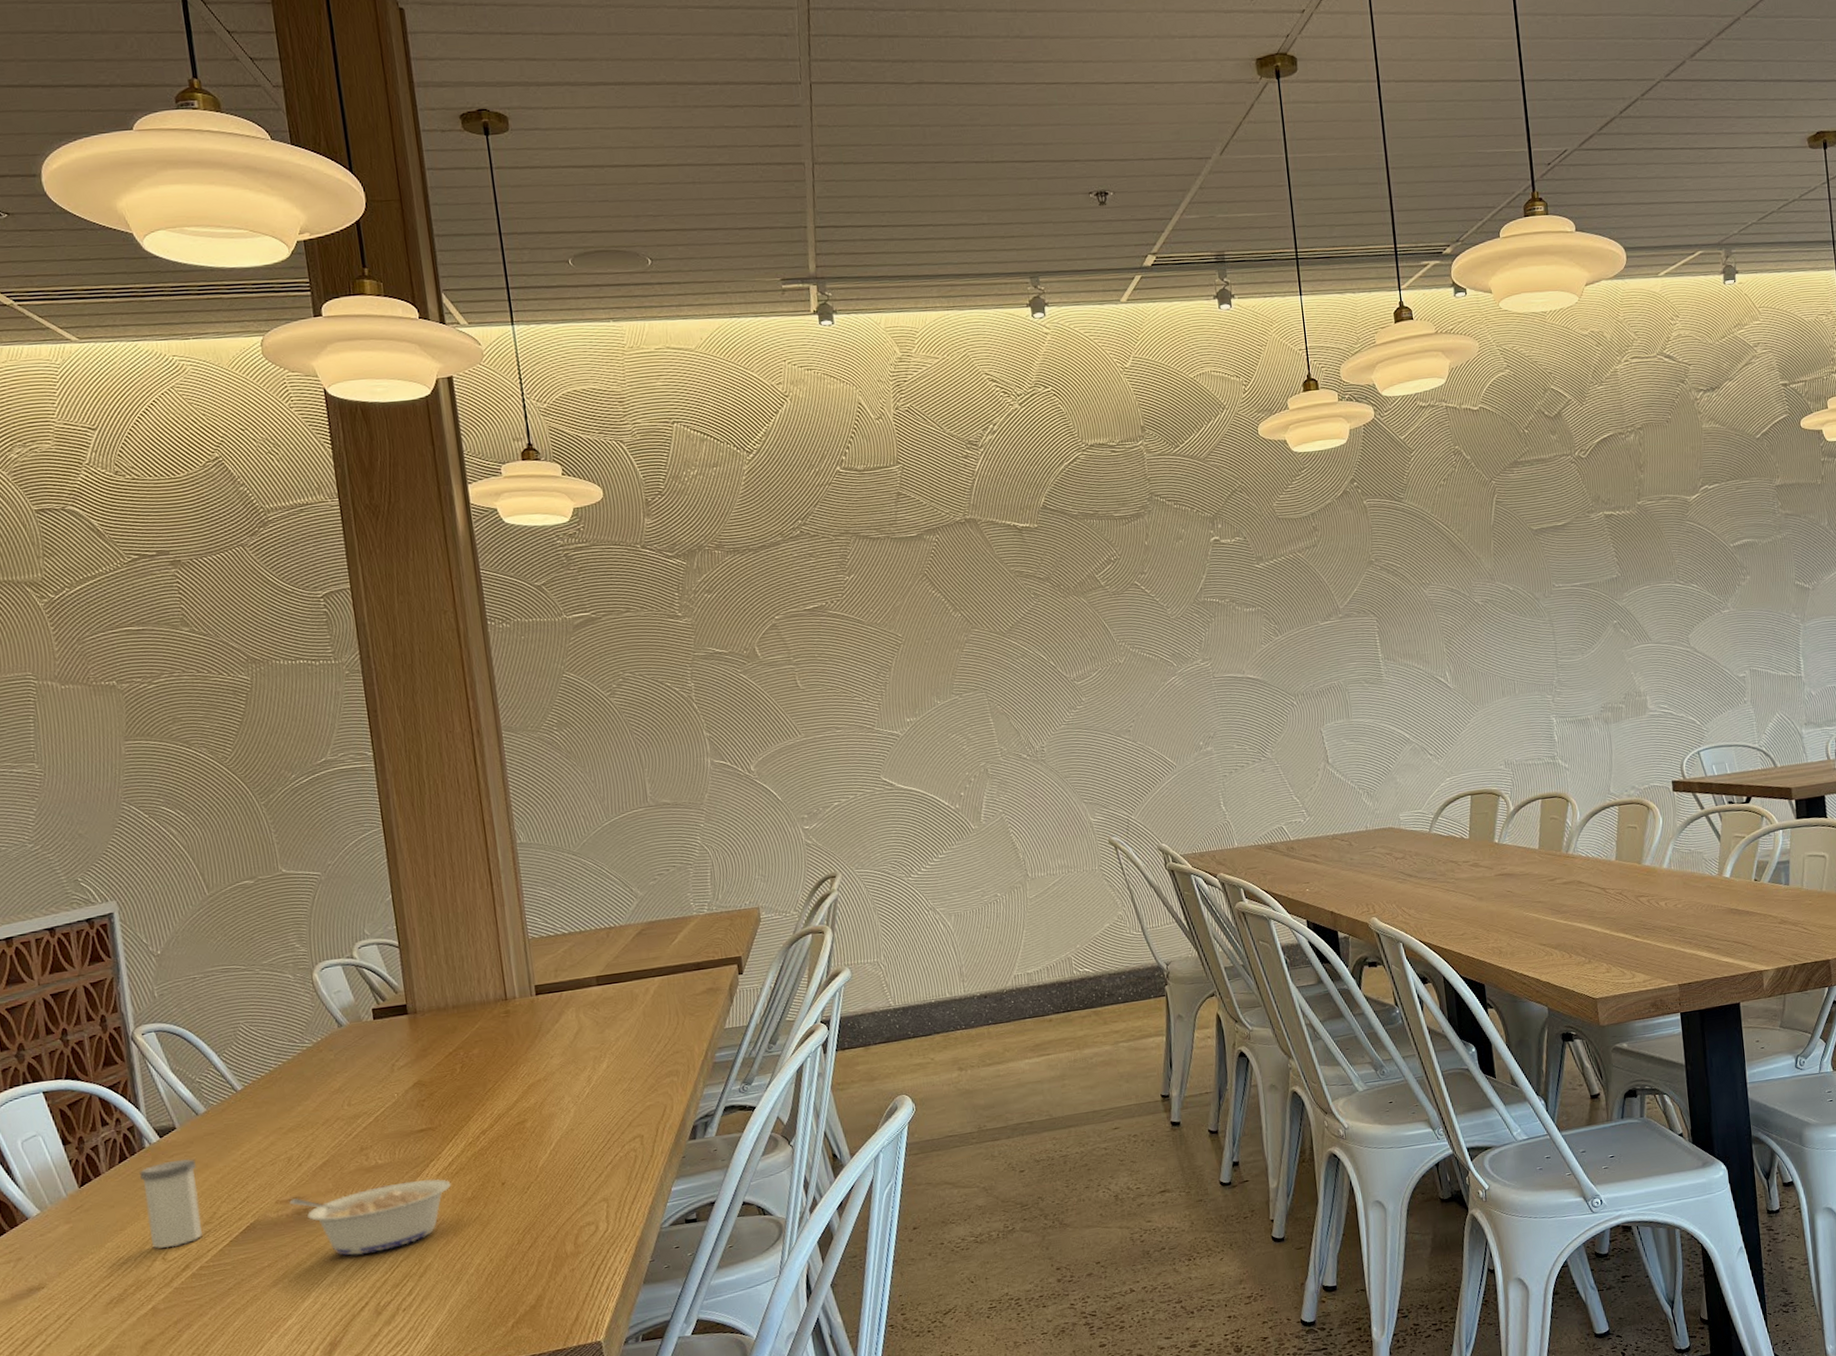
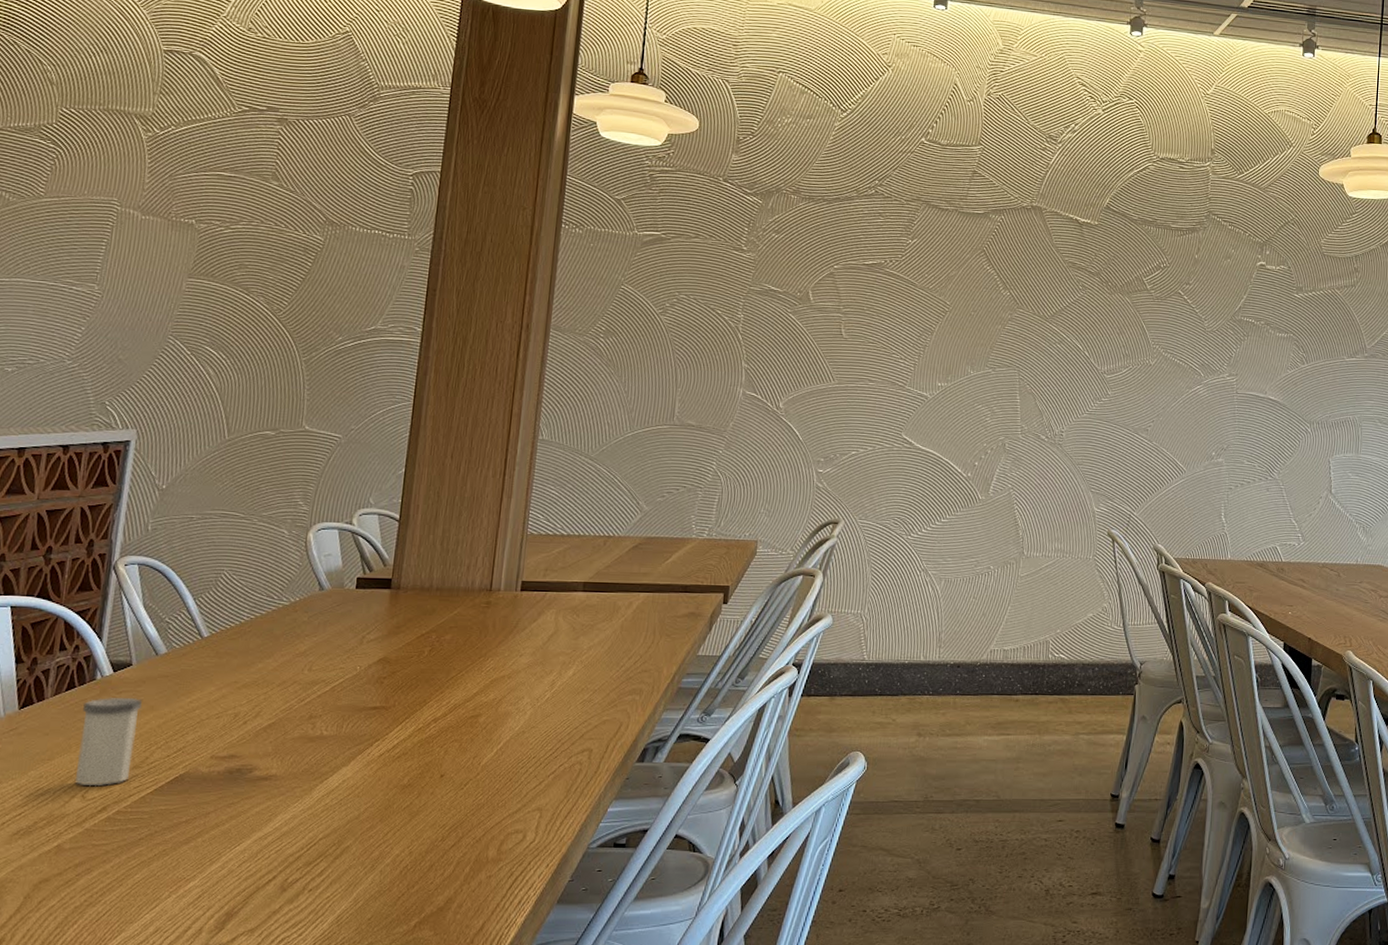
legume: present [289,1179,452,1256] -> none [224,756,391,826]

